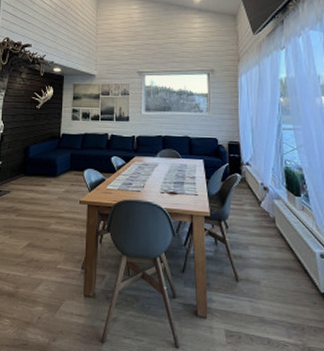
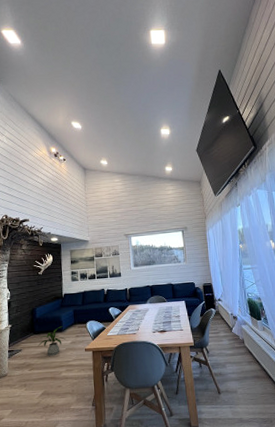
house plant: none [28,170,59,204] -> present [37,326,66,357]

